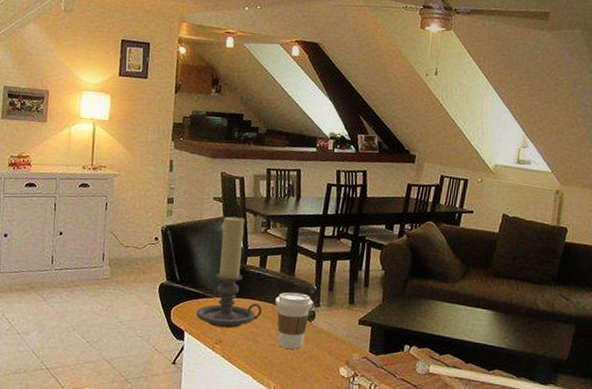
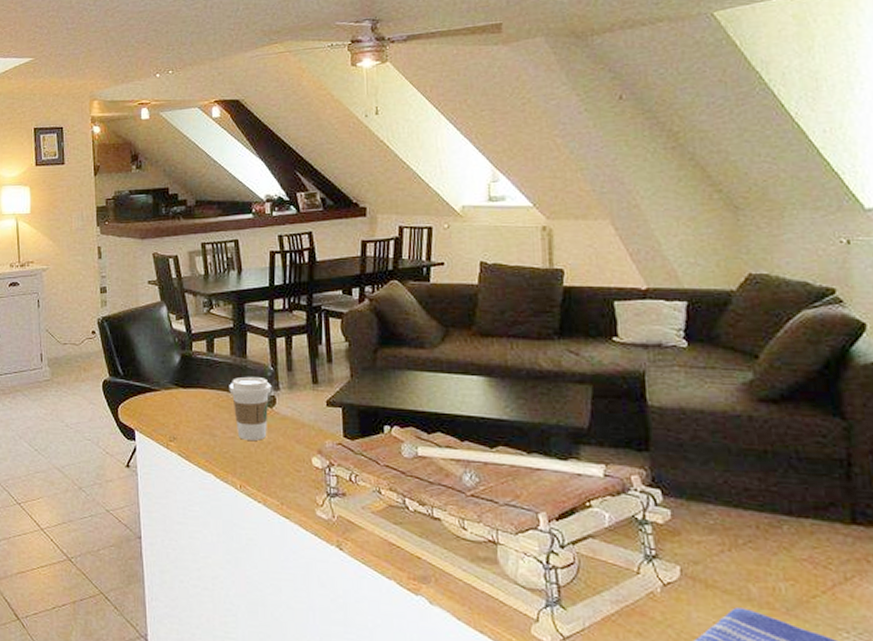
candle holder: present [196,215,262,329] -> none [144,298,215,423]

